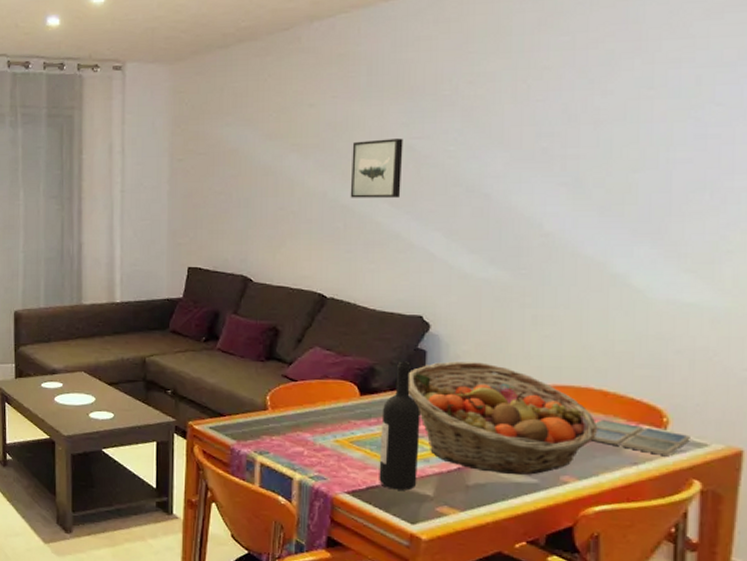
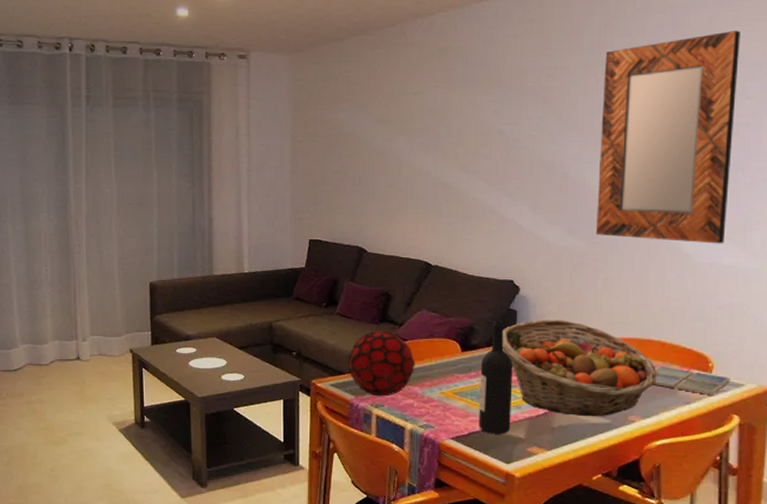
decorative orb: none [229,369,306,443] -> present [348,331,415,397]
wall art: present [350,138,403,198] -> none [450,124,495,177]
home mirror: none [523,25,710,278] -> present [595,30,740,244]

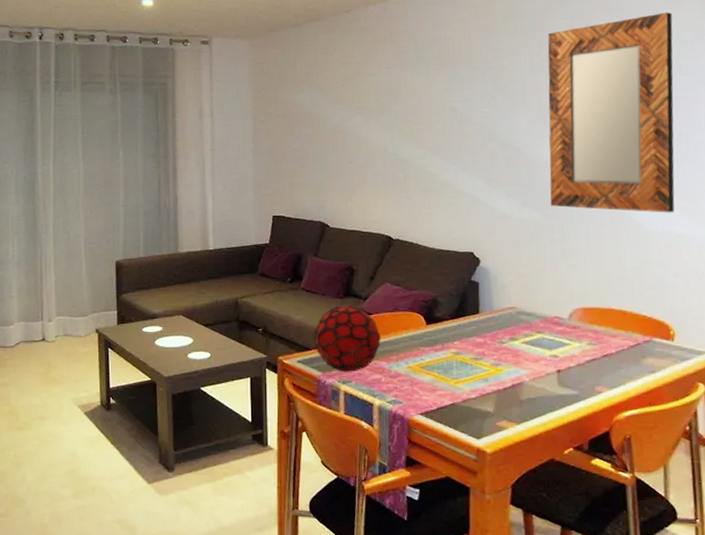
wine bottle: present [479,320,513,434] -> none [445,292,479,409]
fruit basket: present [503,320,658,417] -> none [466,291,621,389]
drink coaster: present [654,365,730,395] -> none [618,334,693,363]

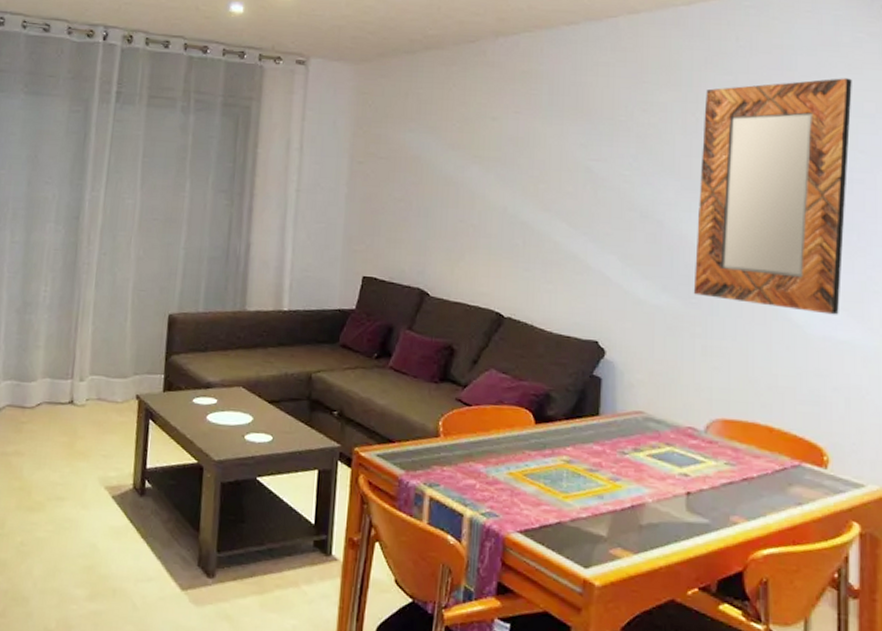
decorative orb: present [314,305,381,372] -> none [398,392,480,474]

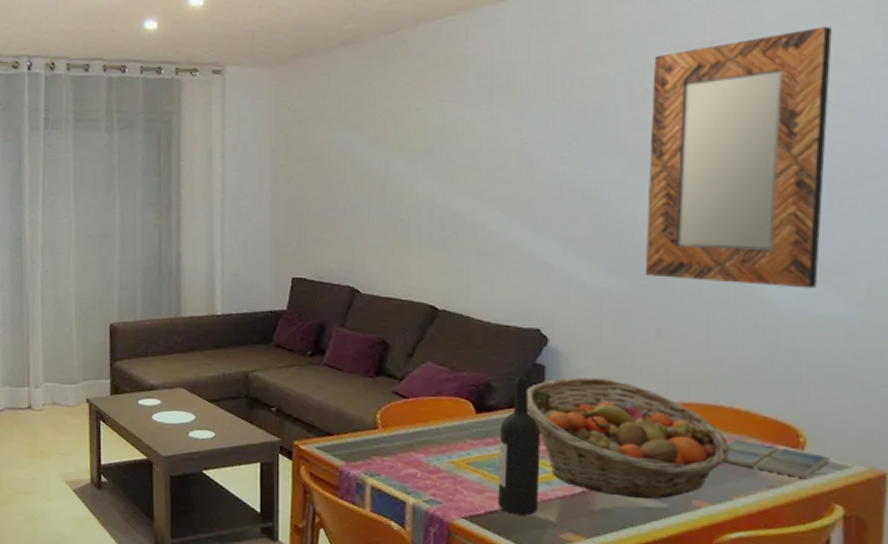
wine bottle: none [552,388,595,530] -> present [498,377,540,516]
fruit basket: none [584,390,765,515] -> present [527,377,731,500]
drink coaster: none [760,456,849,496] -> present [726,438,830,478]

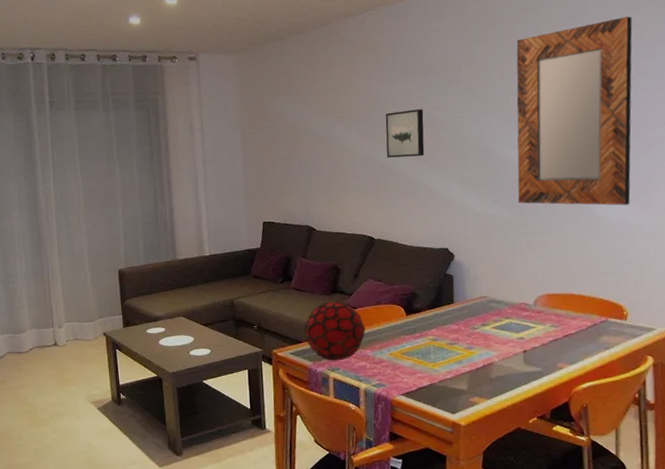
decorative orb: none [337,386,418,464] -> present [304,301,365,361]
wall art: none [460,144,515,205] -> present [385,109,425,158]
wine bottle: present [498,377,540,516] -> none [424,285,454,388]
fruit basket: present [527,377,731,500] -> none [442,281,580,367]
drink coaster: present [726,438,830,478] -> none [577,316,643,340]

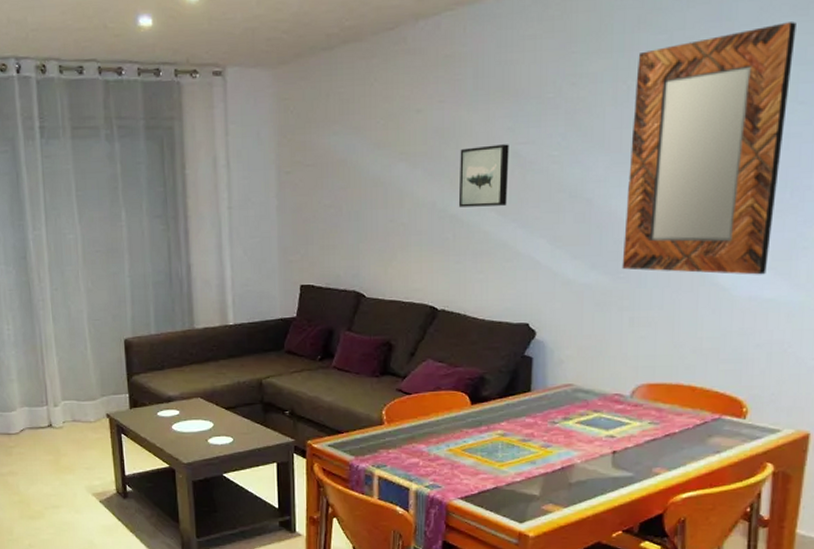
decorative orb: present [304,301,365,361] -> none [346,385,420,456]

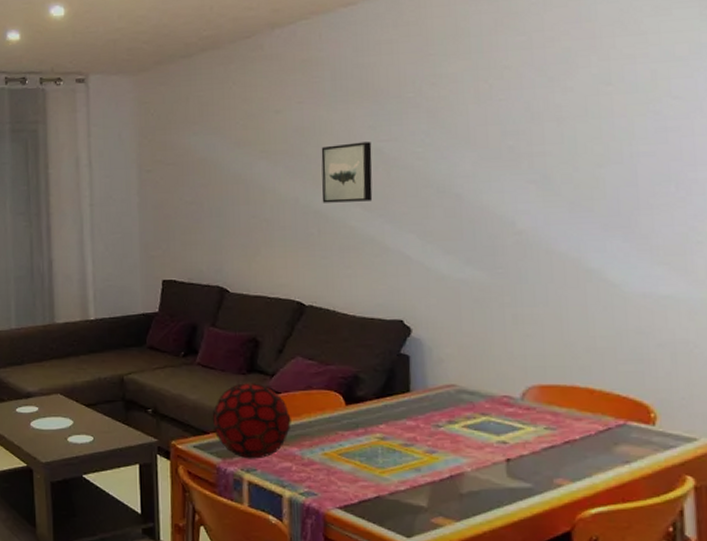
decorative orb: none [346,385,420,456] -> present [212,383,291,459]
home mirror: present [622,22,796,275] -> none [497,21,661,271]

